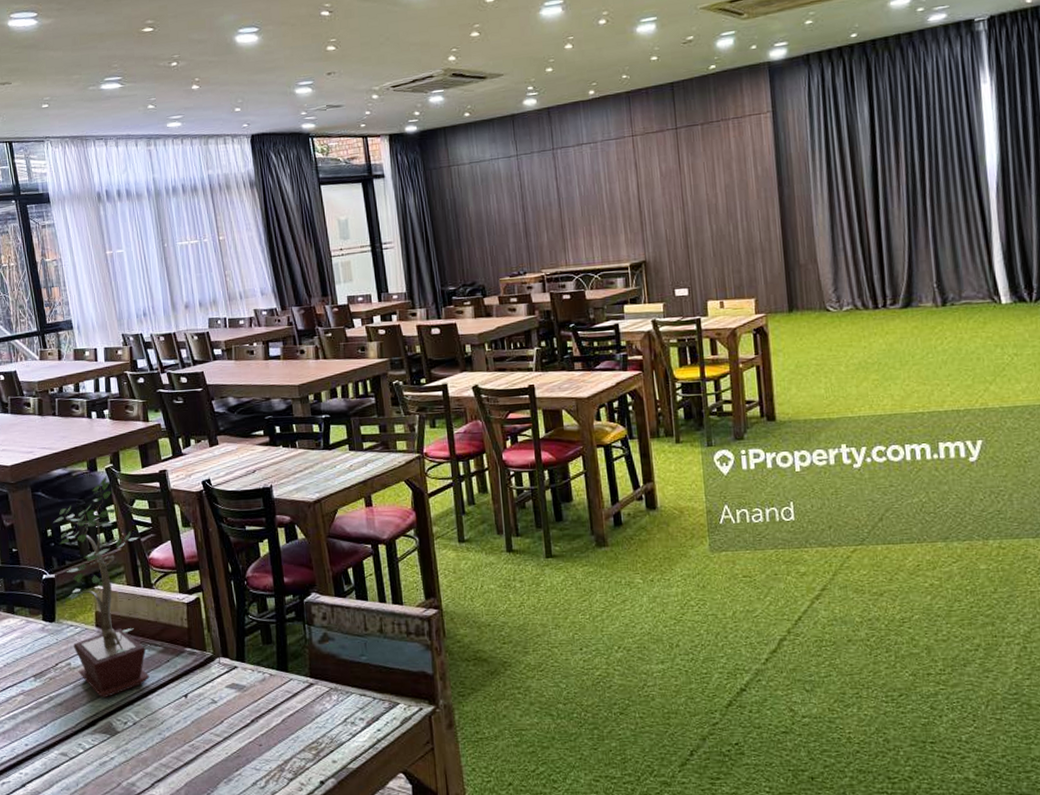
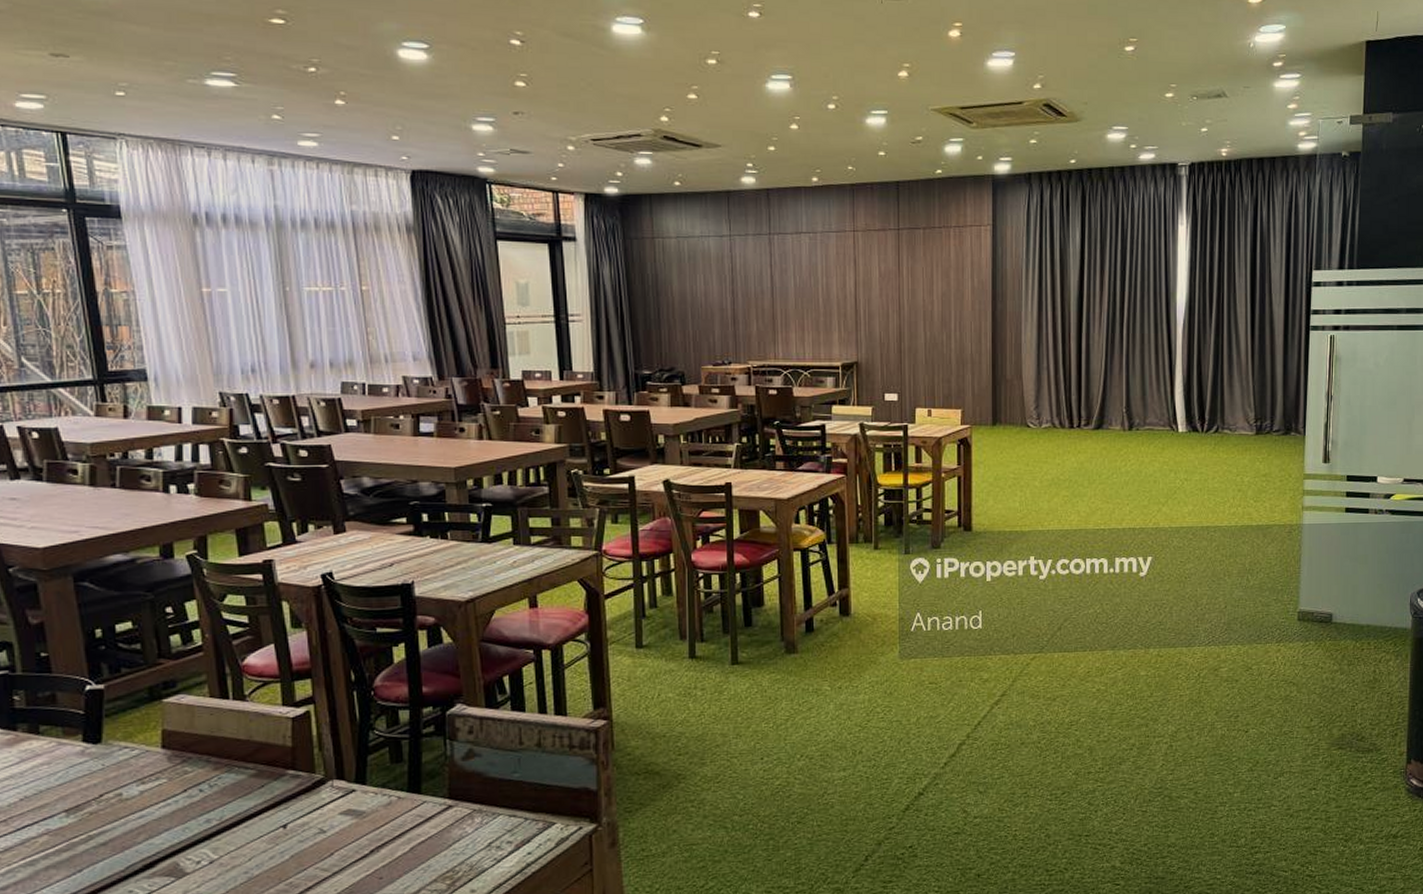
potted plant: present [53,476,150,698] -> none [105,565,236,834]

